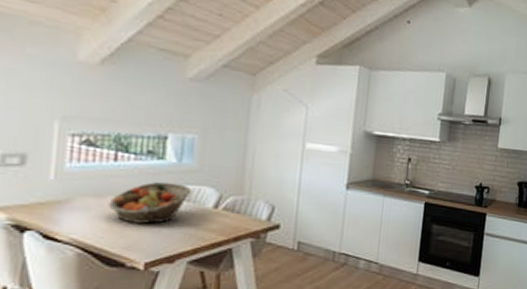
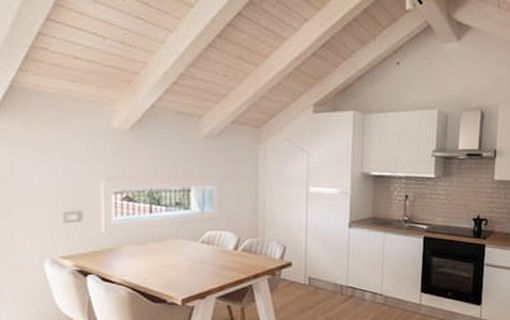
fruit basket: present [108,182,191,224] -> none [149,230,214,265]

